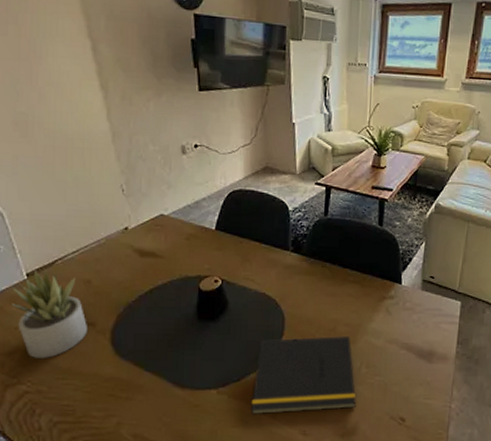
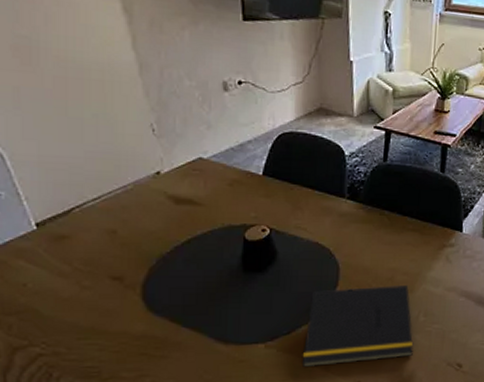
succulent plant: present [11,270,87,358] -> none [17,219,113,317]

